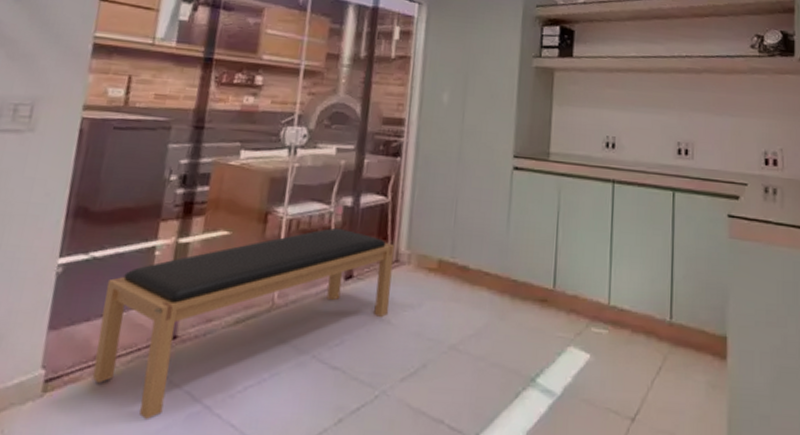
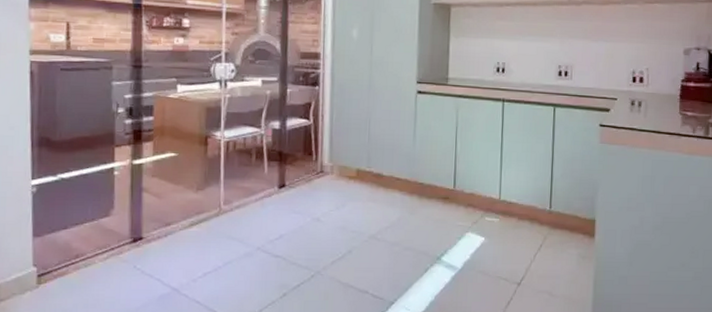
bench: present [92,227,395,419] -> none [76,146,319,300]

